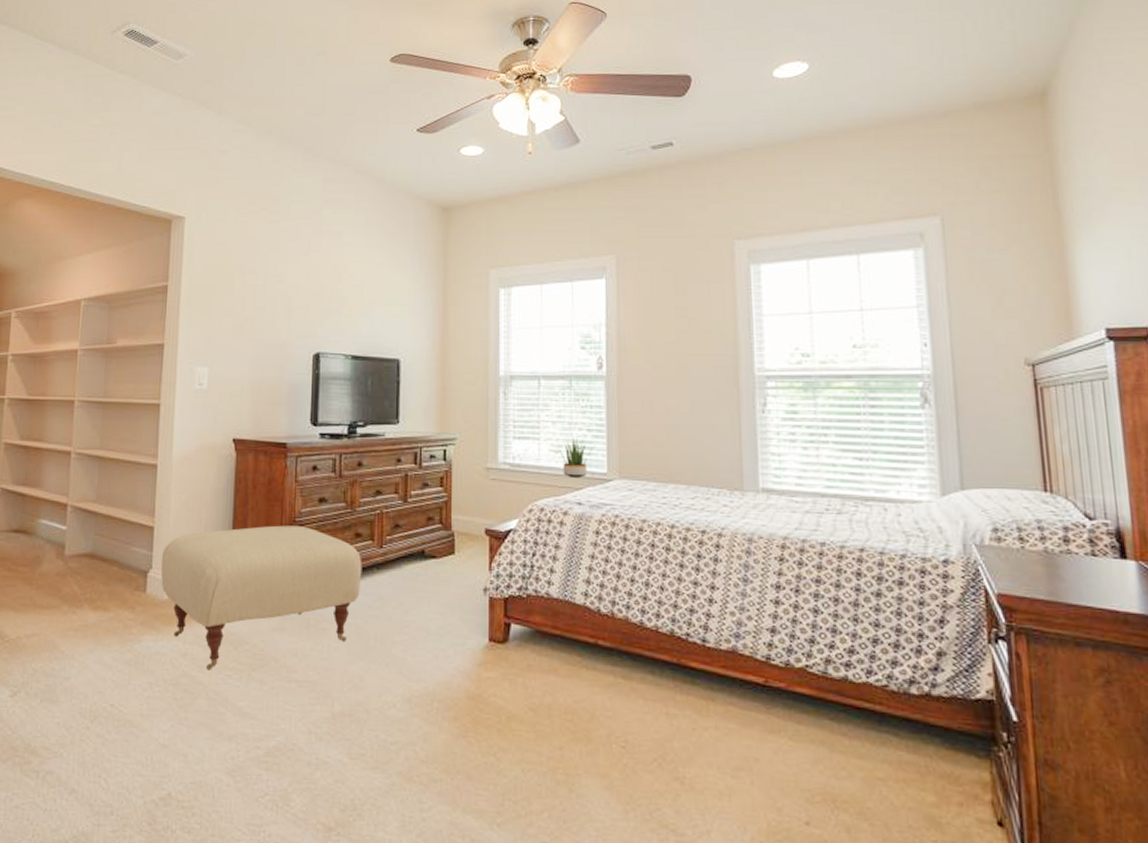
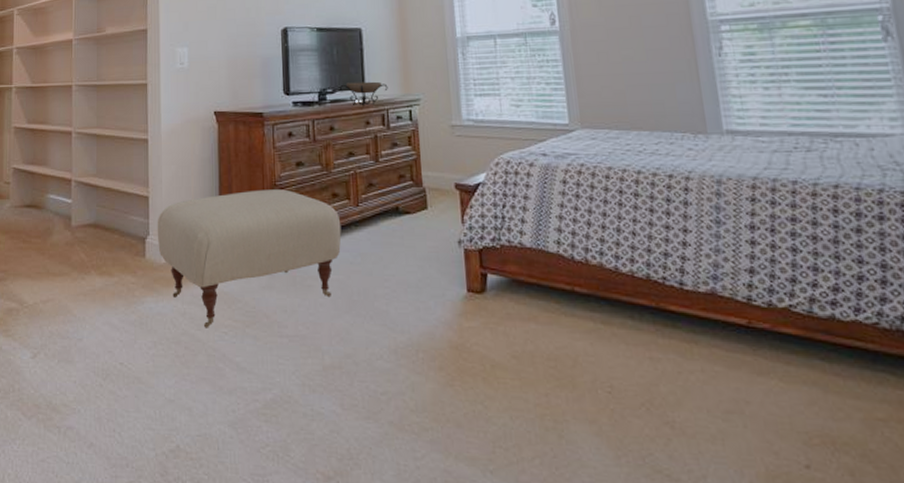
decorative bowl: none [371,416,423,441] -> present [339,81,388,105]
potted plant: present [558,437,595,478] -> none [519,91,555,130]

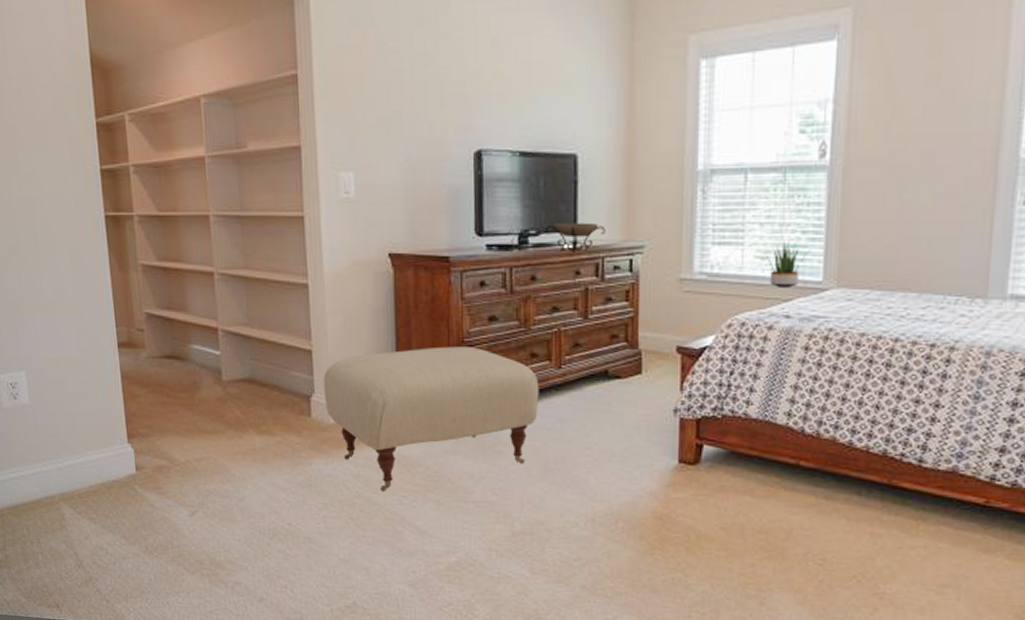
potted plant: none [519,91,555,130] -> present [765,241,811,288]

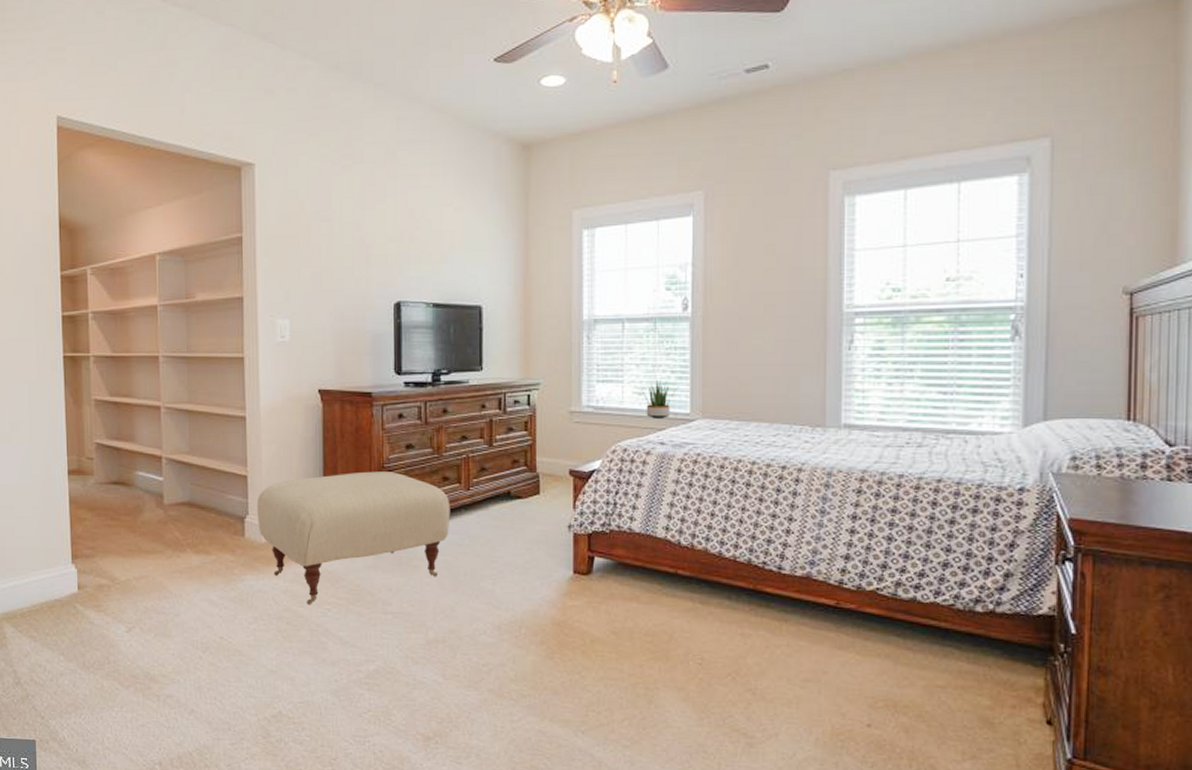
decorative bowl: present [544,222,606,251] -> none [454,363,507,388]

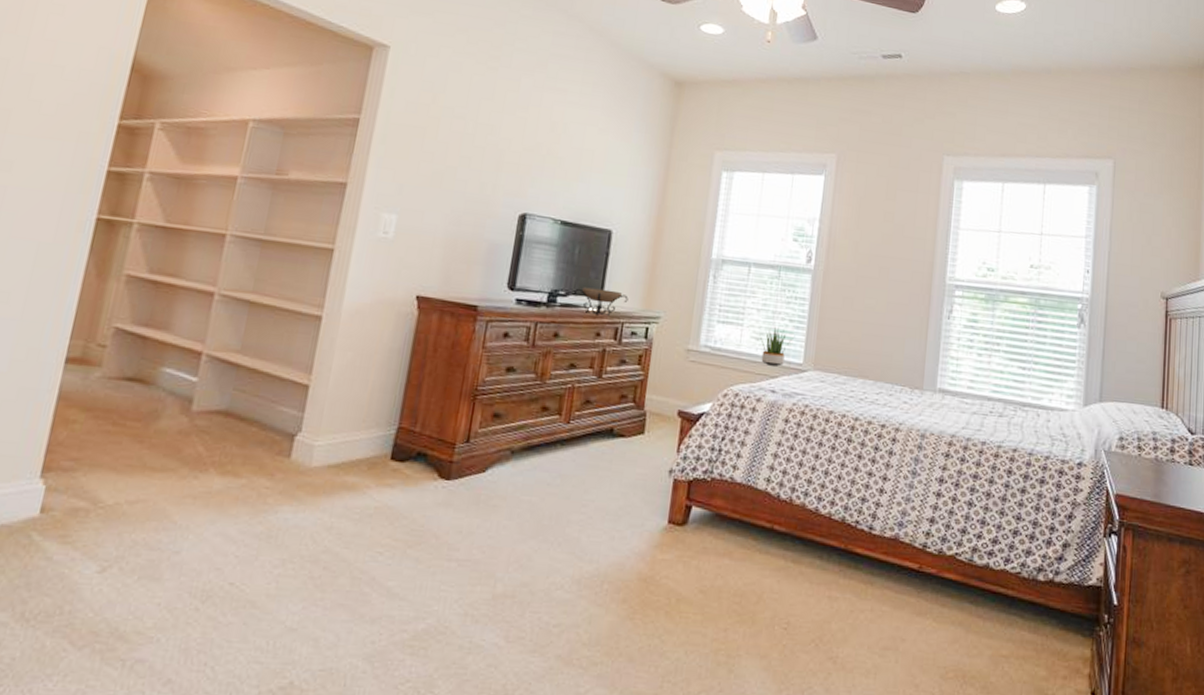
ottoman: present [256,471,451,605] -> none [310,392,546,547]
decorative bowl: none [454,363,507,388] -> present [573,287,628,315]

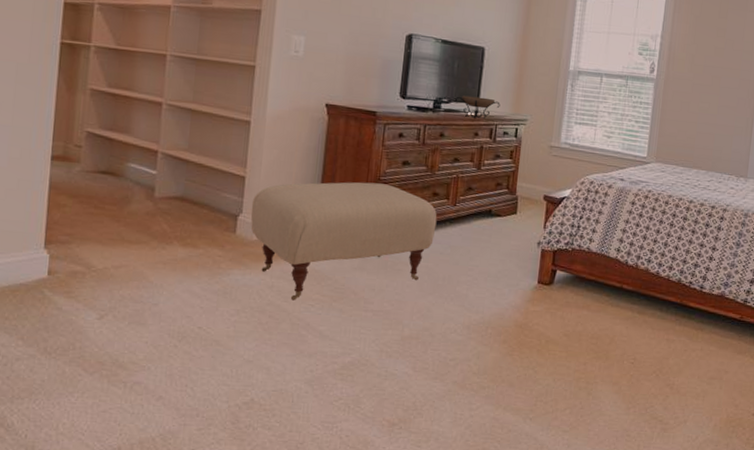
ottoman: none [310,392,546,547] -> present [250,182,437,301]
potted plant: present [759,326,795,367] -> none [610,126,640,160]

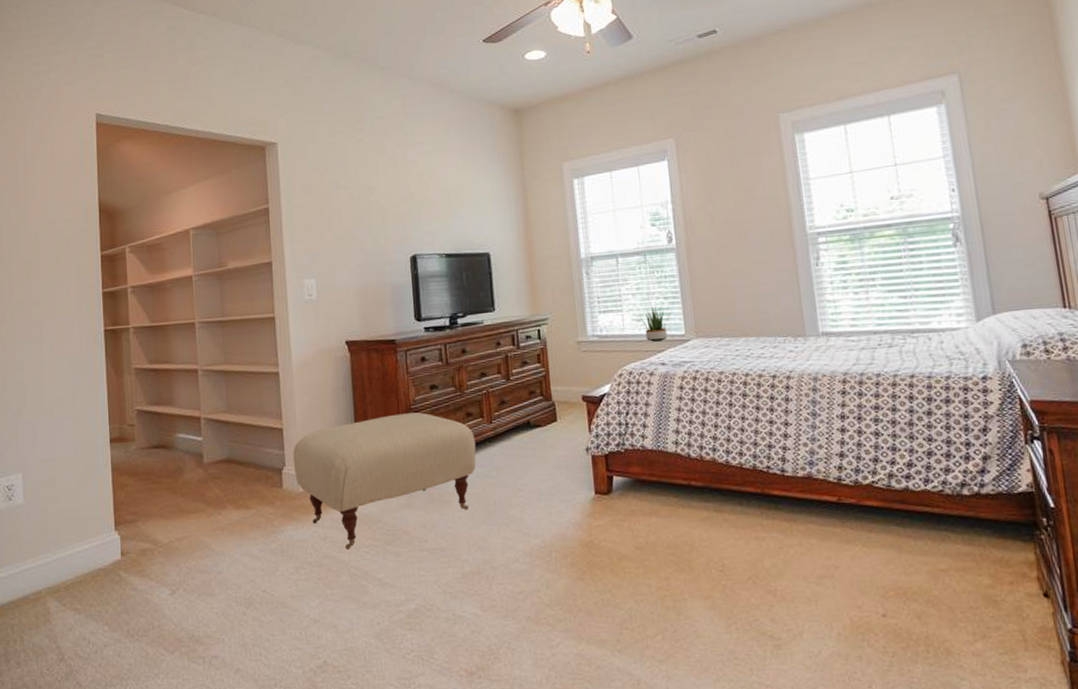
decorative bowl: present [454,95,500,119] -> none [469,303,517,328]
potted plant: none [610,126,640,160] -> present [639,306,673,342]

